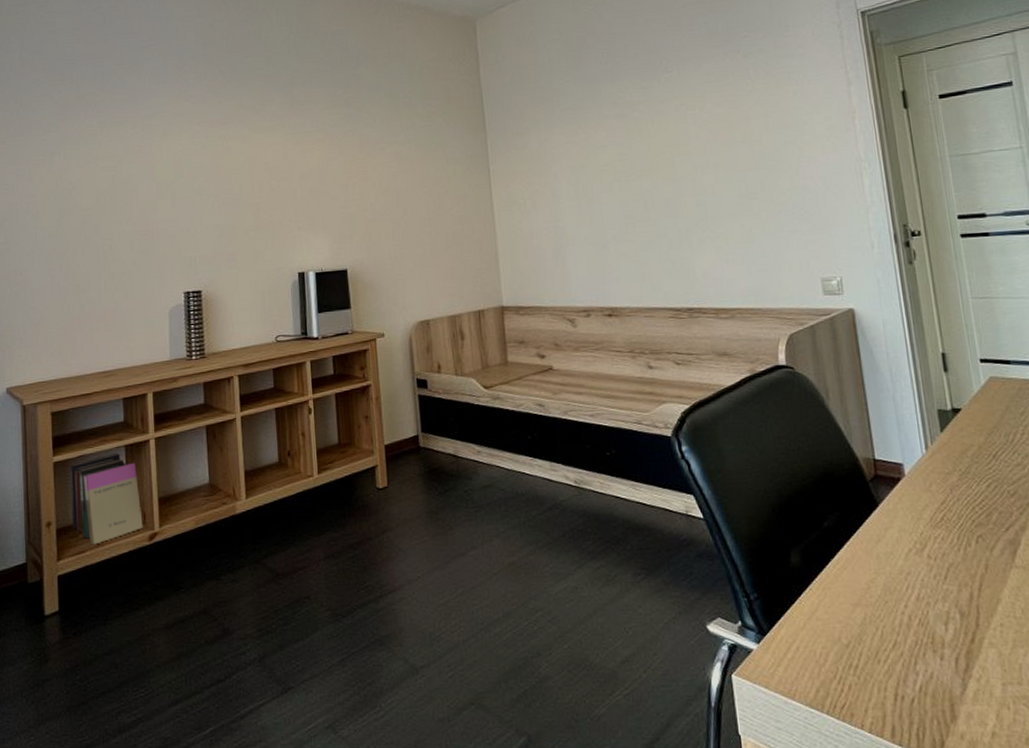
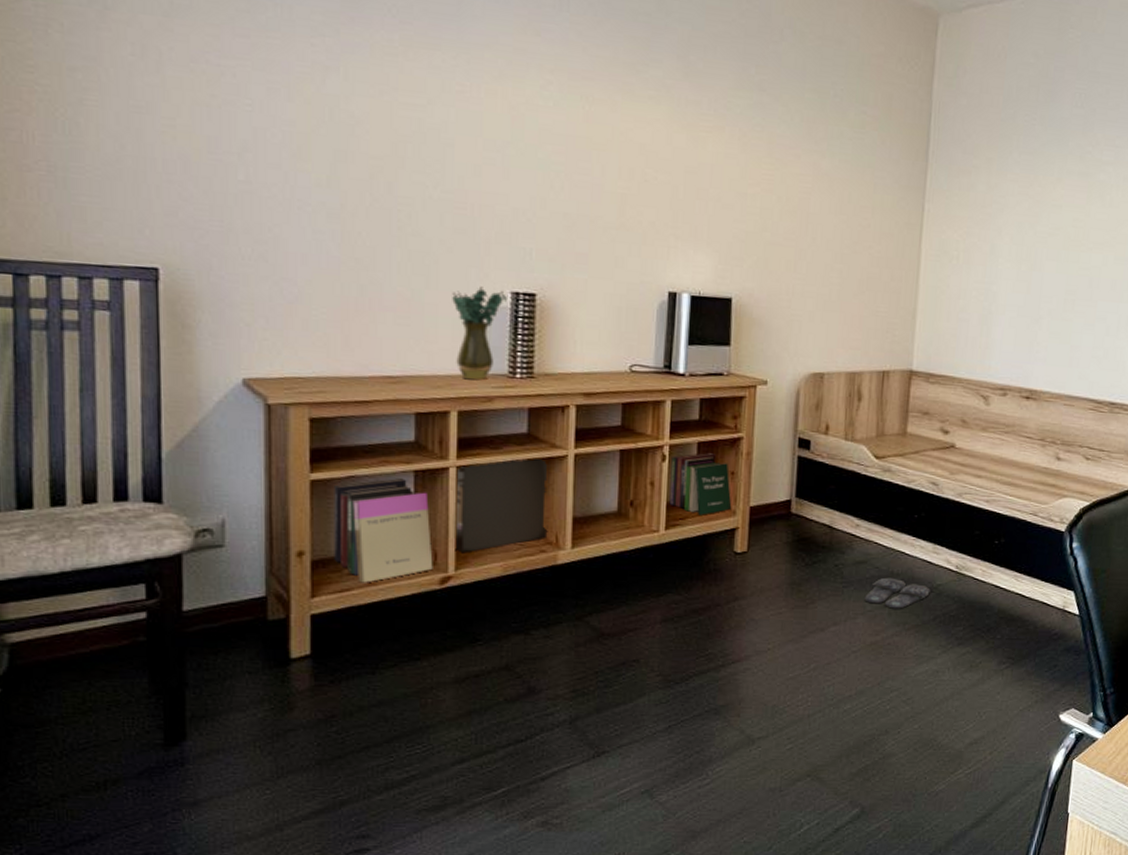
vase: none [143,291,181,366] -> present [452,286,507,380]
binder: none [155,423,227,512] -> present [453,458,550,553]
books: none [316,401,370,458] -> present [669,452,732,515]
slippers: none [496,498,555,529] -> present [864,577,930,609]

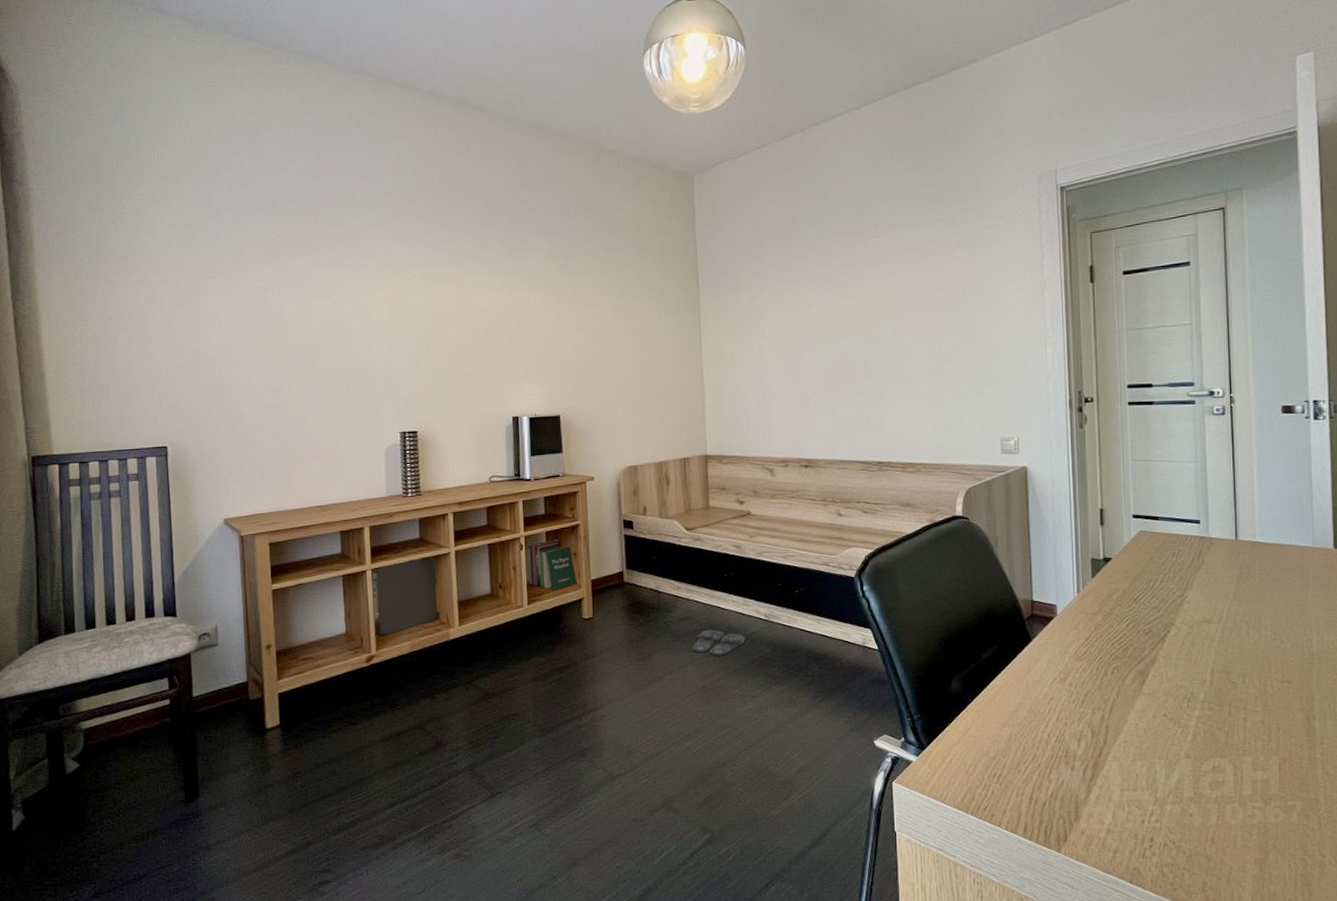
books: present [334,478,433,583] -> none [288,582,361,666]
vase: present [452,286,507,380] -> none [359,431,397,502]

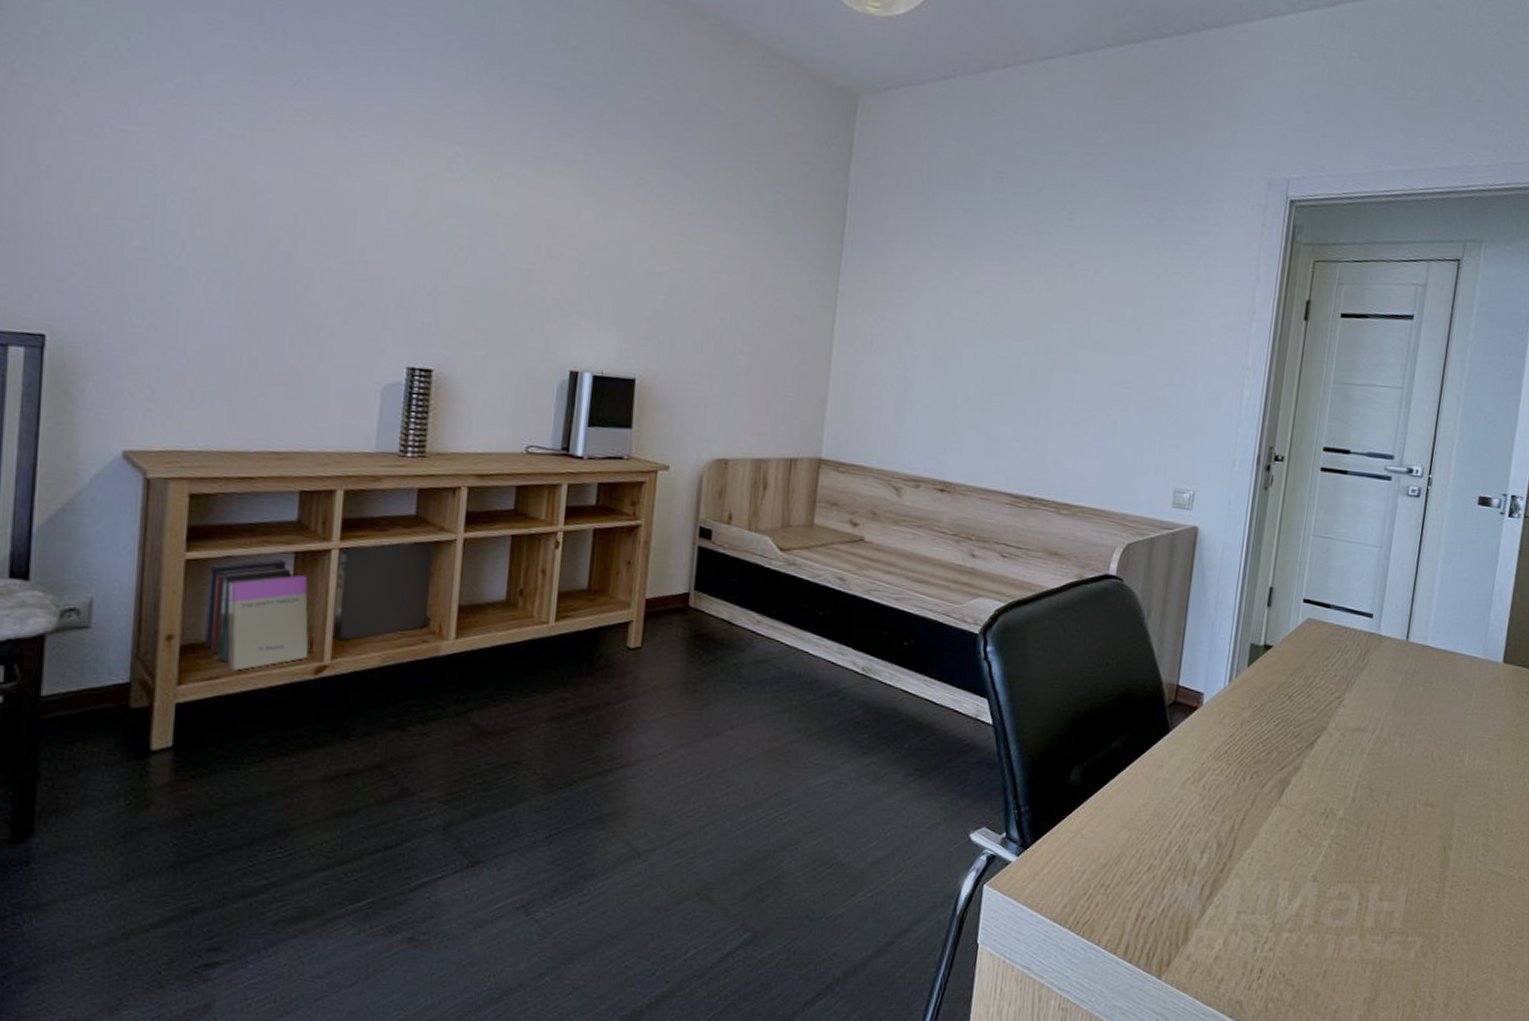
books: none [288,582,361,666] -> present [204,559,309,671]
books: present [527,539,577,591] -> none [561,539,627,607]
slippers: present [692,629,746,656] -> none [763,678,834,713]

